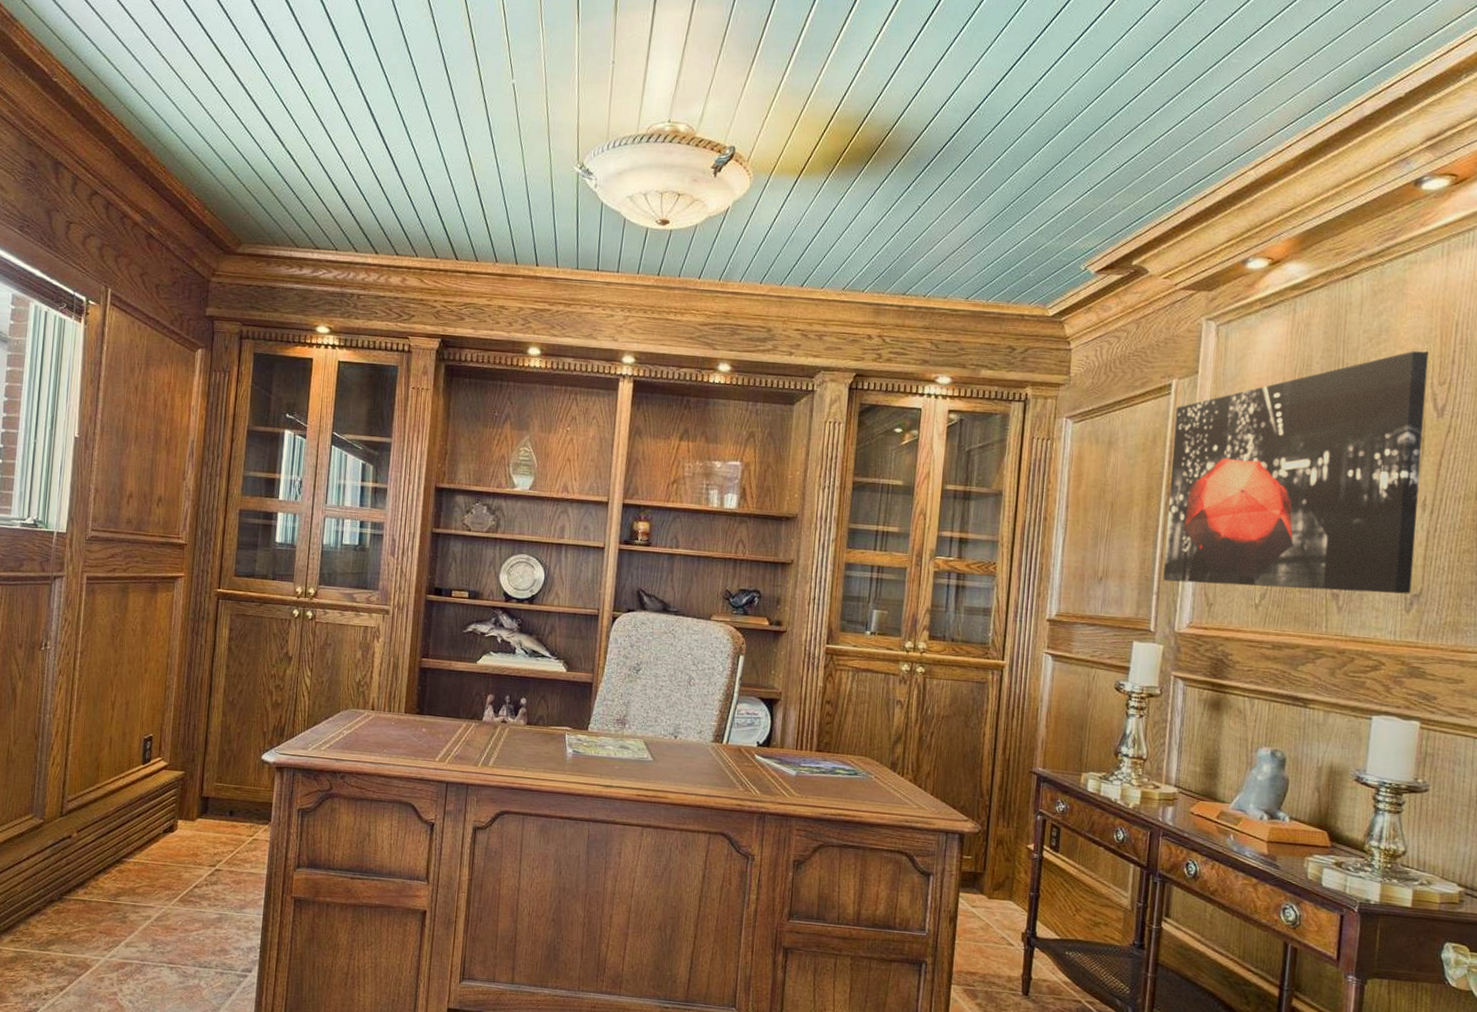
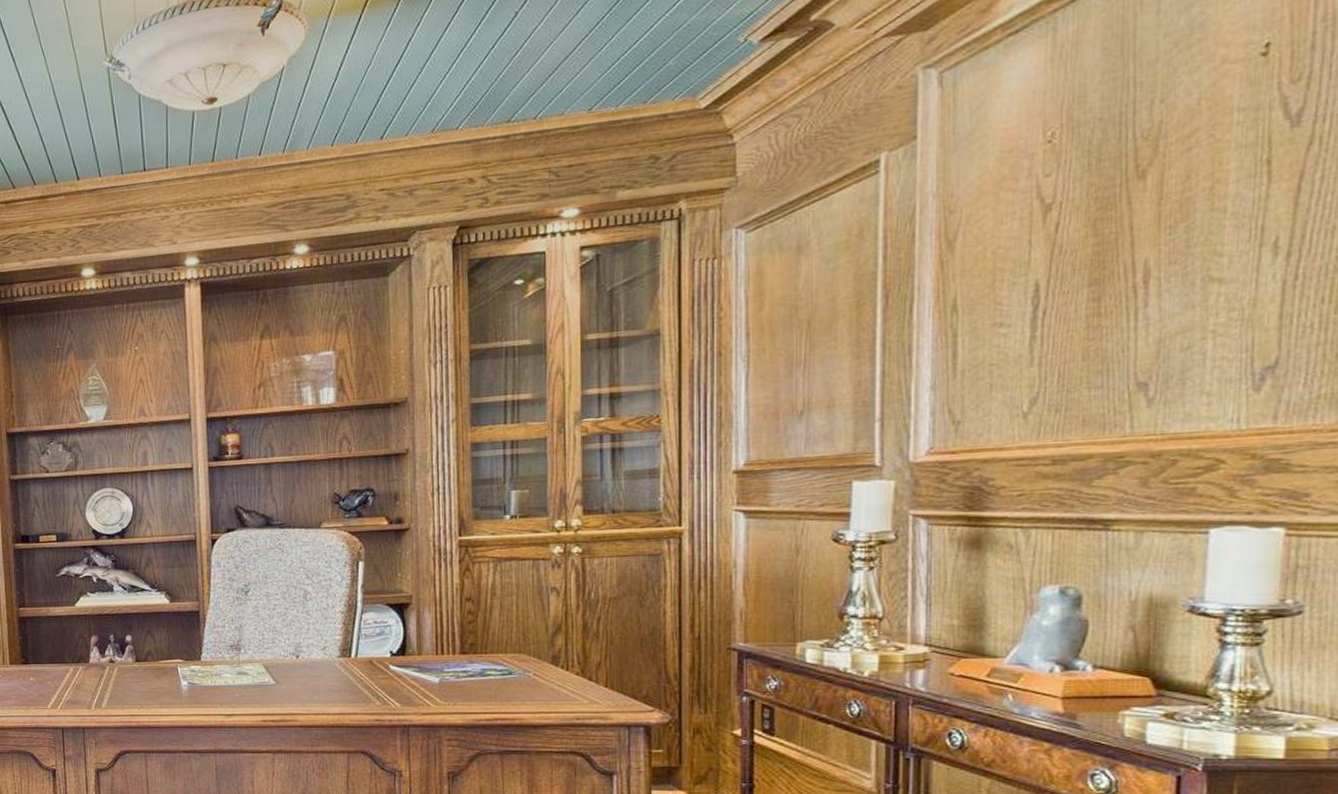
wall art: present [1163,351,1429,594] -> none [887,42,1272,403]

